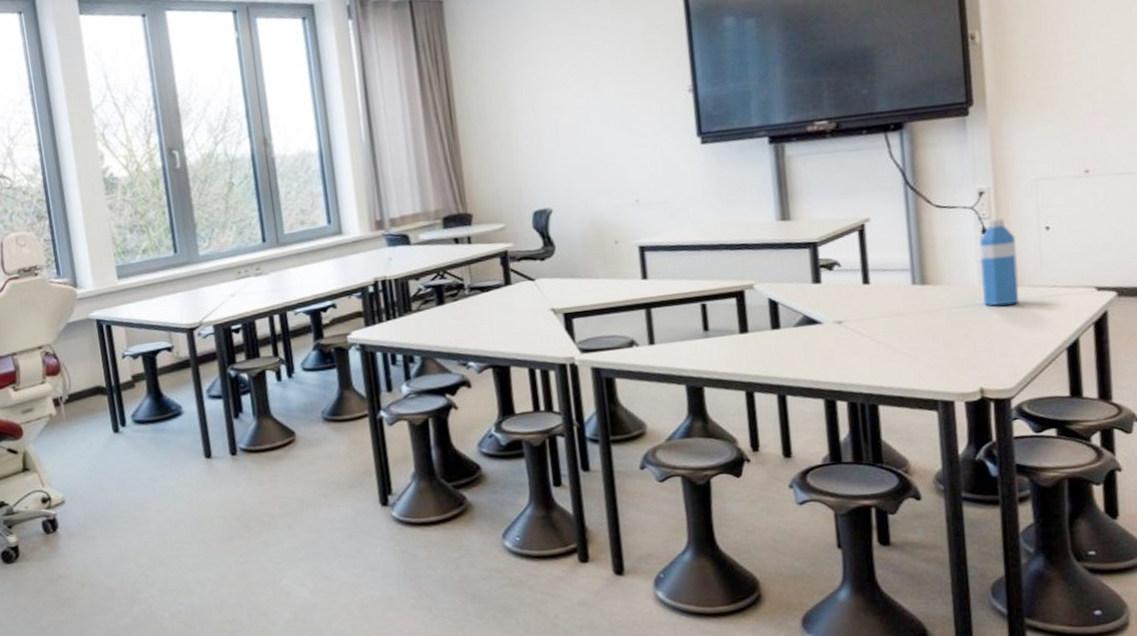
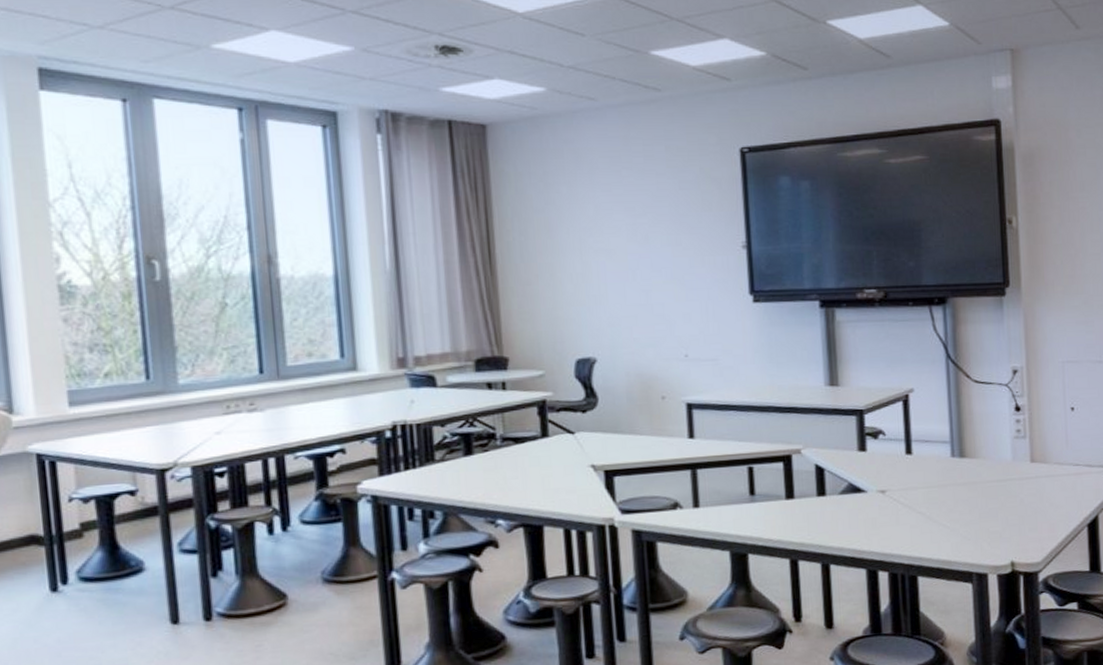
water bottle: present [978,218,1020,306] -> none [1012,397,1047,482]

